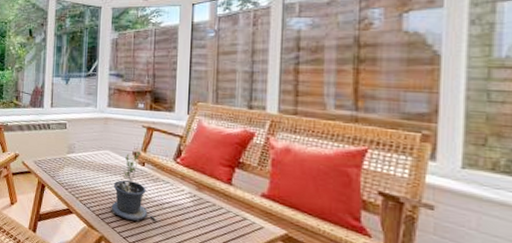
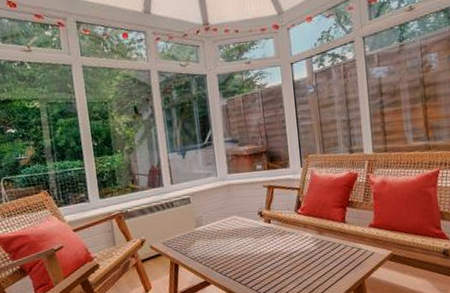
potted plant: present [111,151,157,222] -> none [245,210,289,276]

